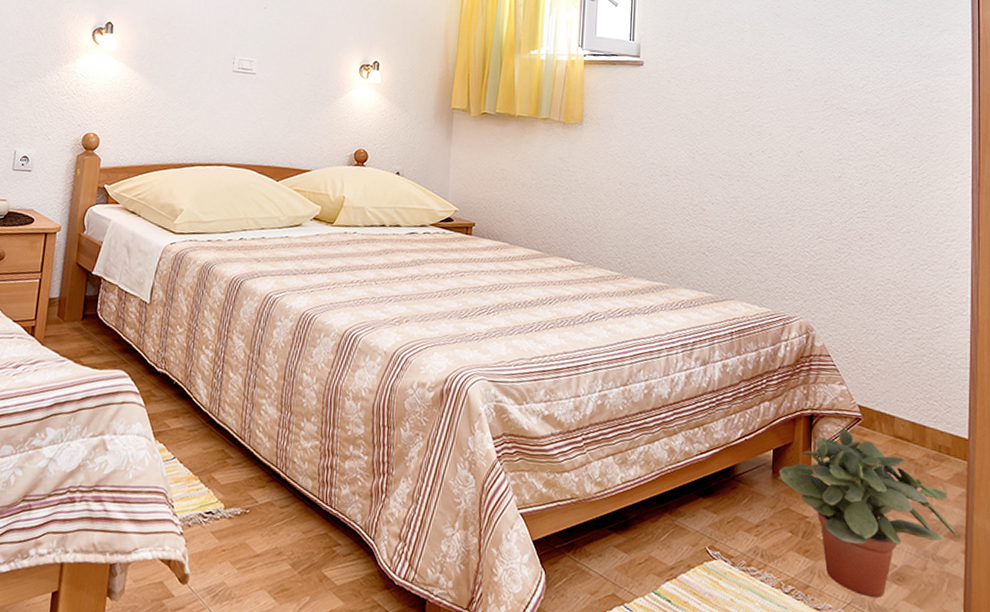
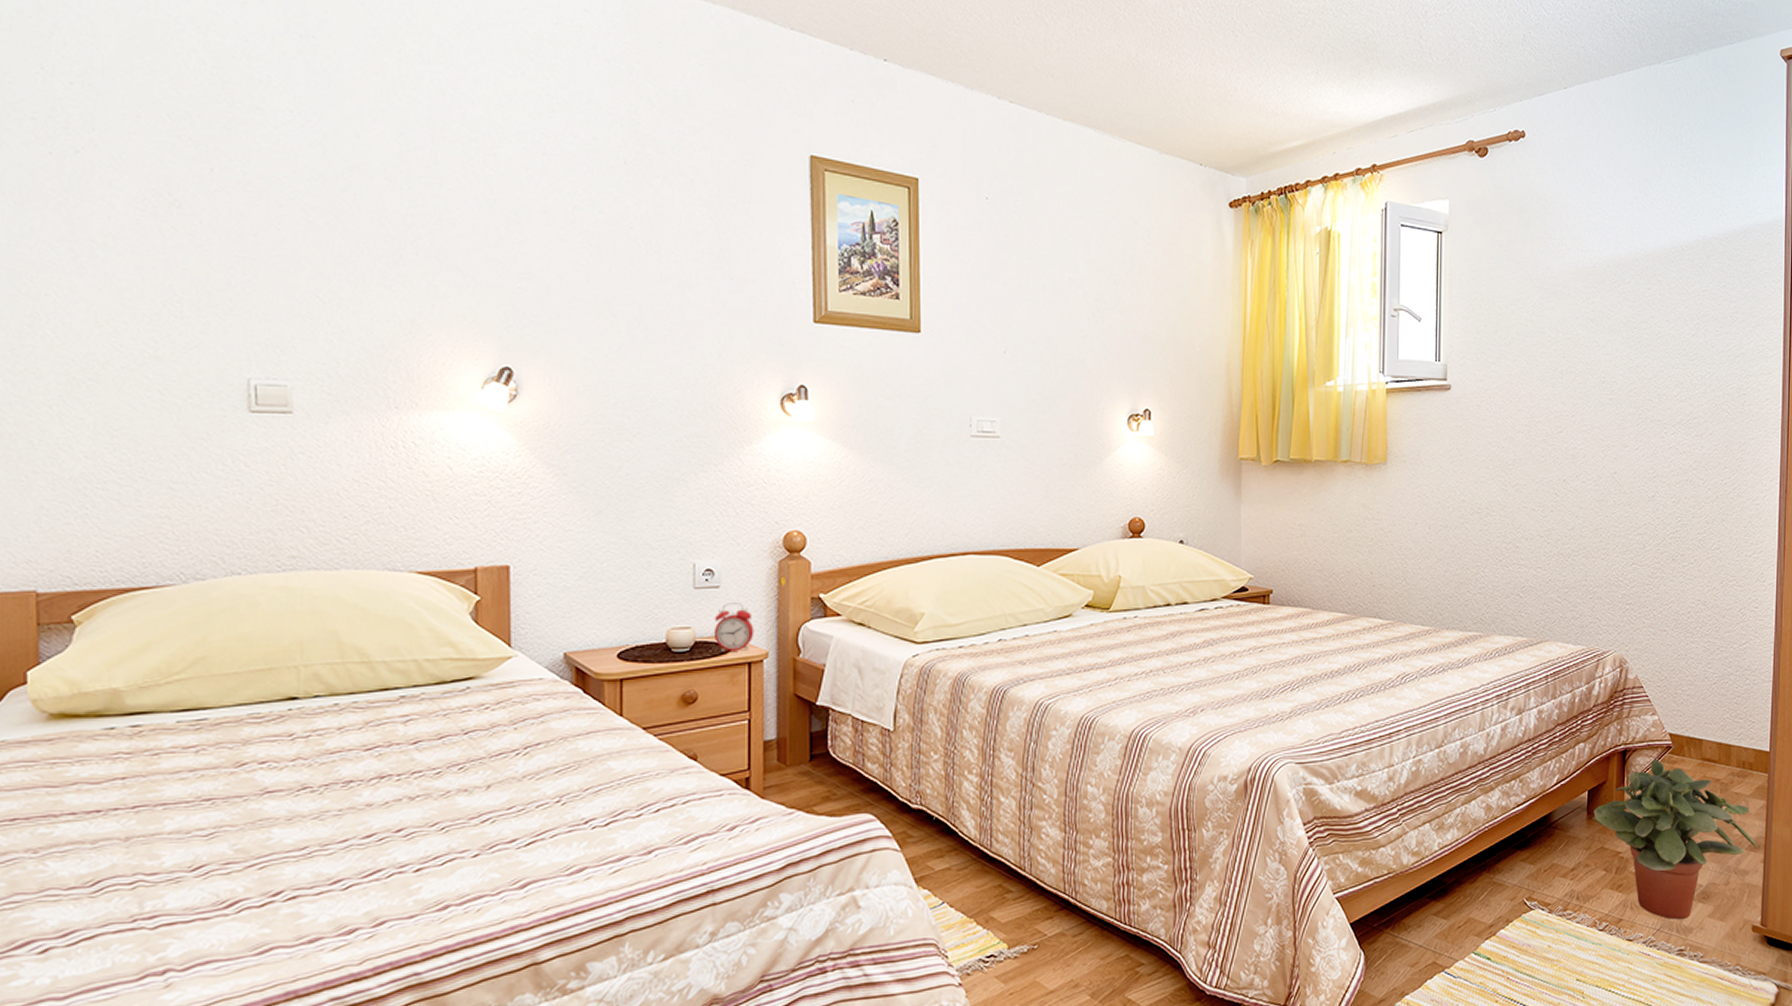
alarm clock: none [22,184,53,224] -> present [713,603,754,653]

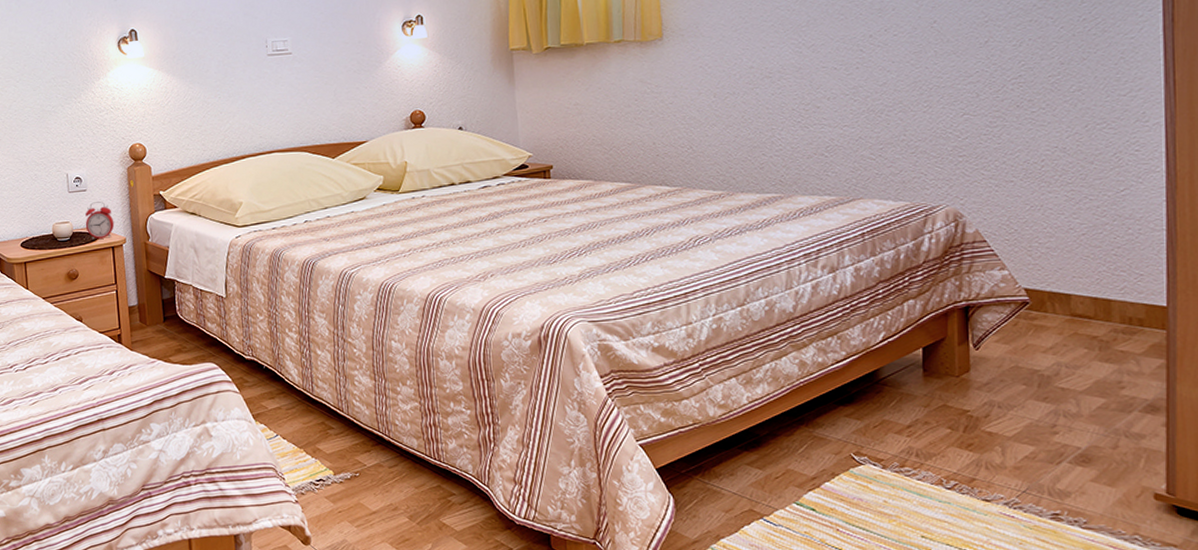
potted plant: present [1592,759,1758,919] -> none [929,315,1157,482]

